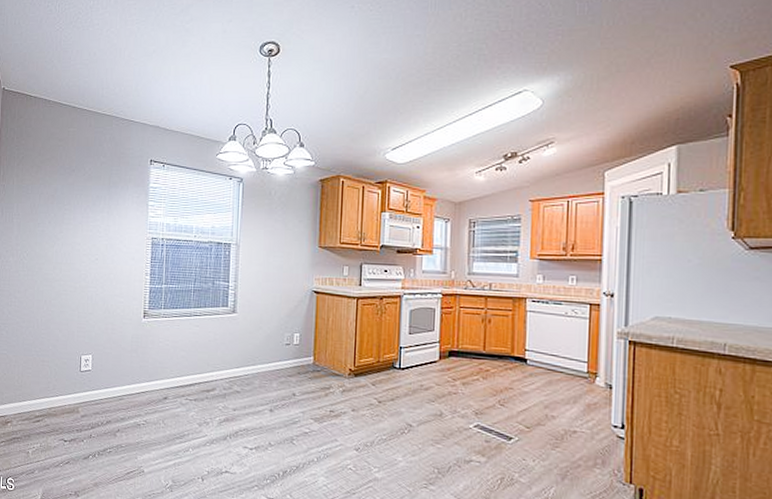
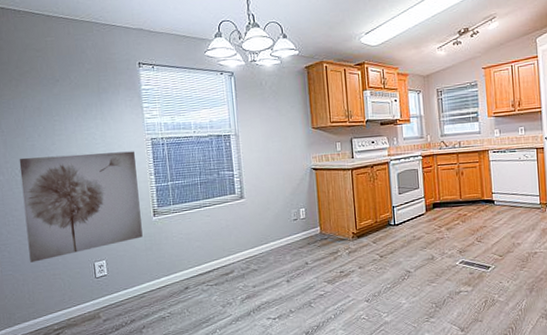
wall art: none [24,242,134,346] -> present [19,151,143,263]

